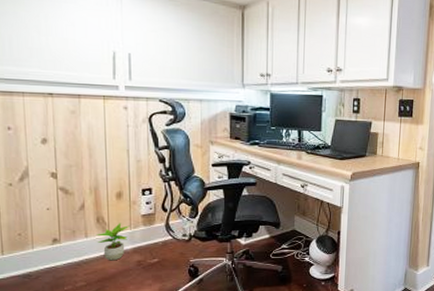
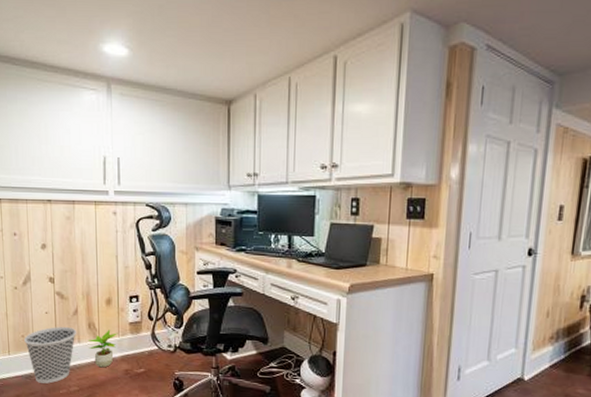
wastebasket: none [21,223,83,281] -> present [24,327,76,384]

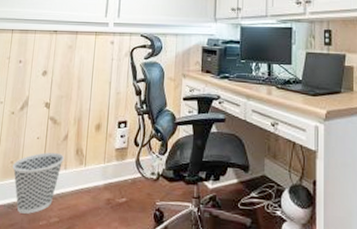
potted plant: present [87,330,118,368] -> none [74,156,104,197]

